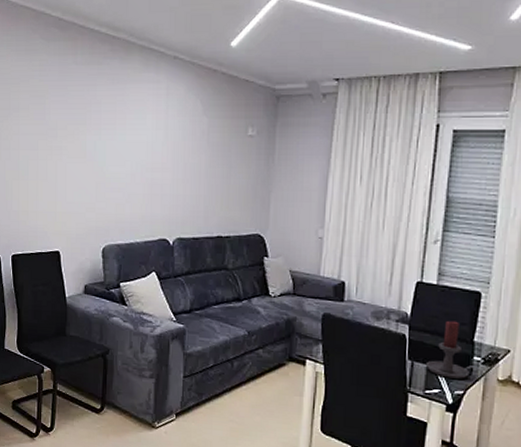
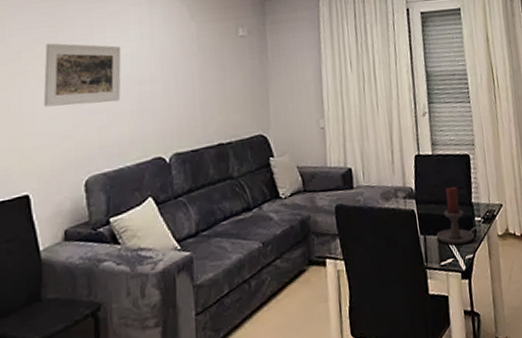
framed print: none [73,124,139,184] -> present [43,43,122,107]

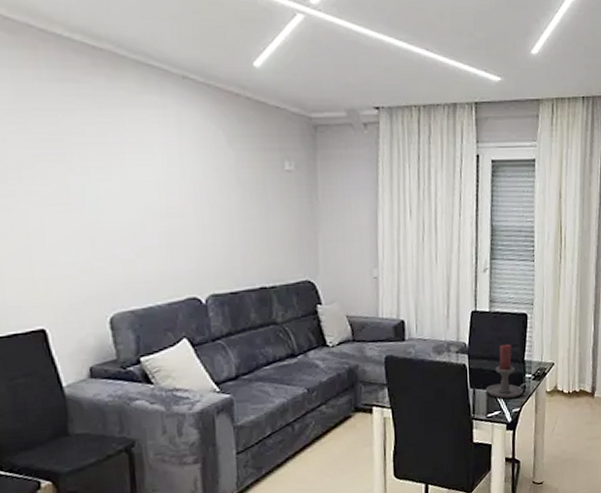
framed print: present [43,43,122,107] -> none [51,161,147,235]

